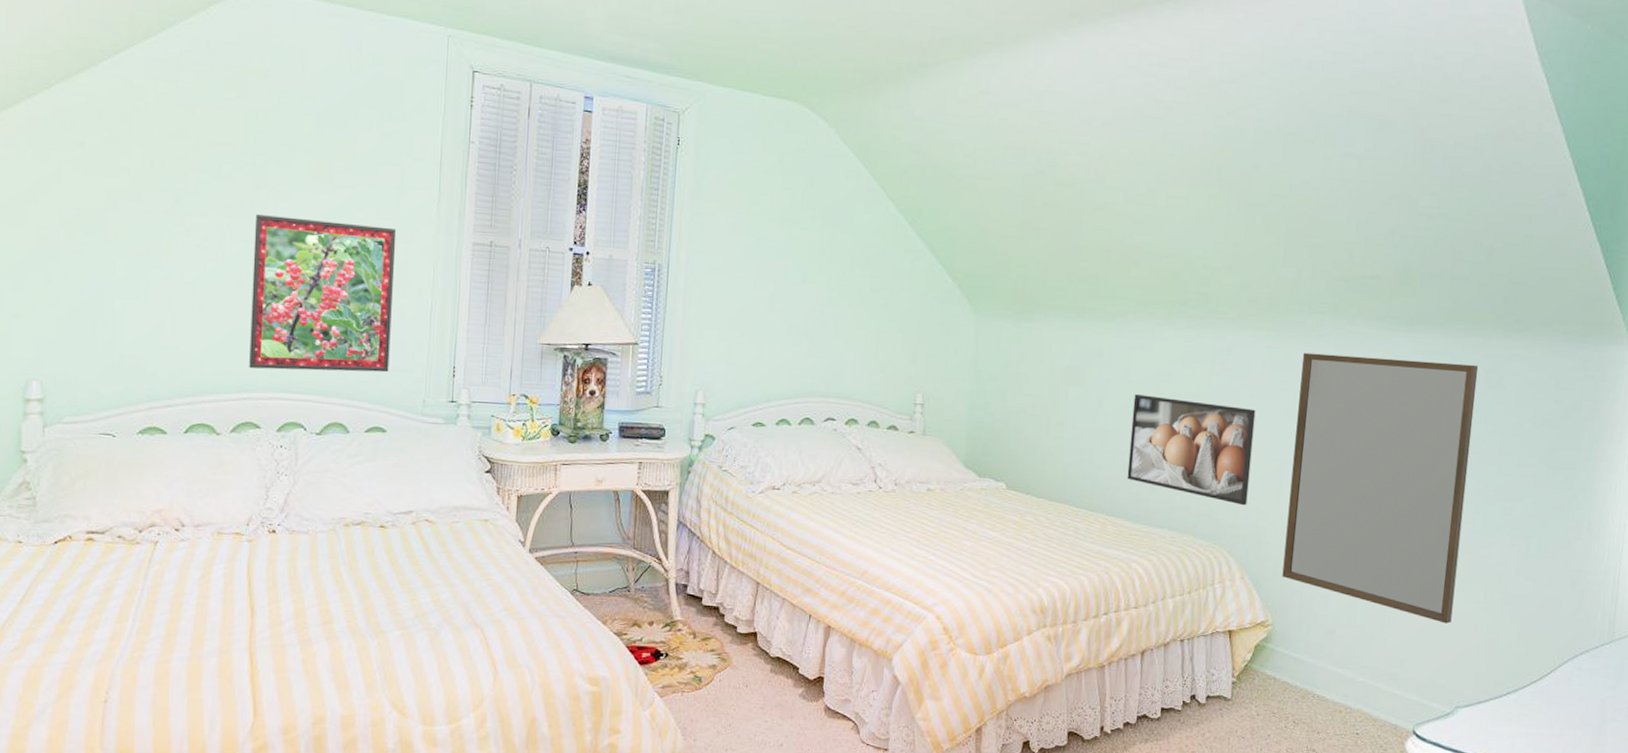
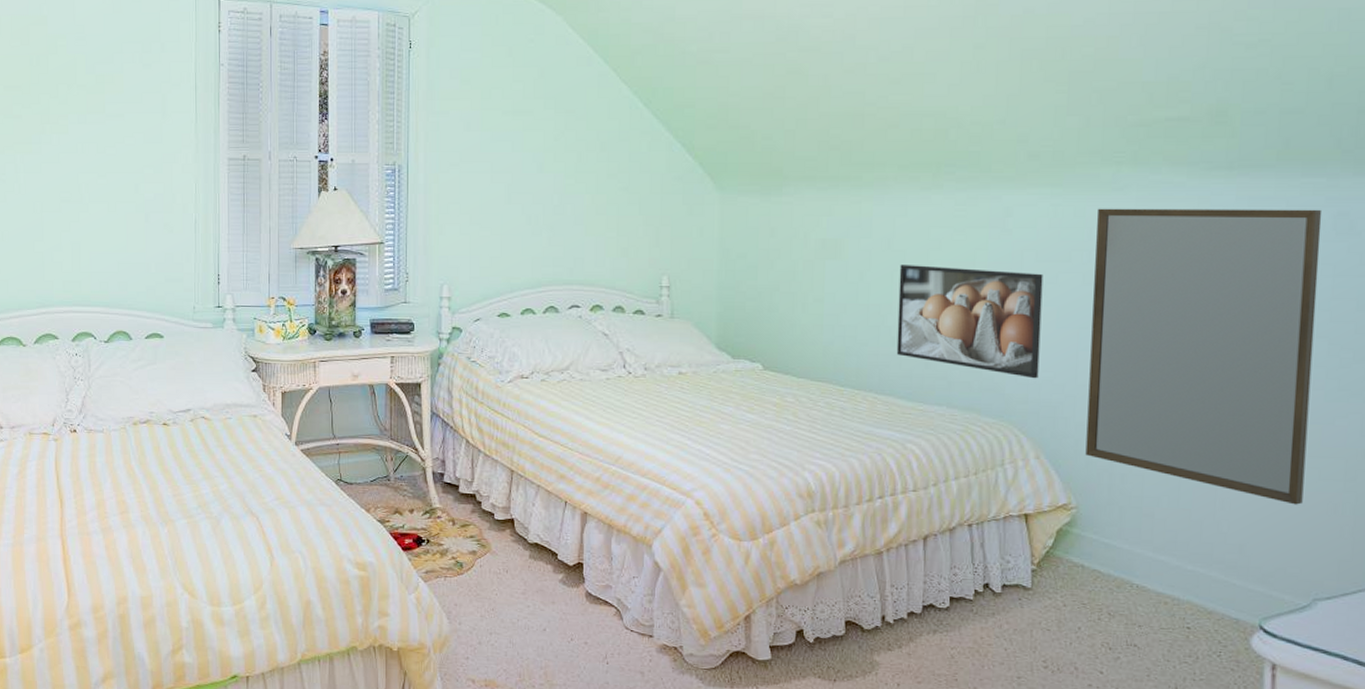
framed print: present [249,214,397,373] -> none [42,148,162,286]

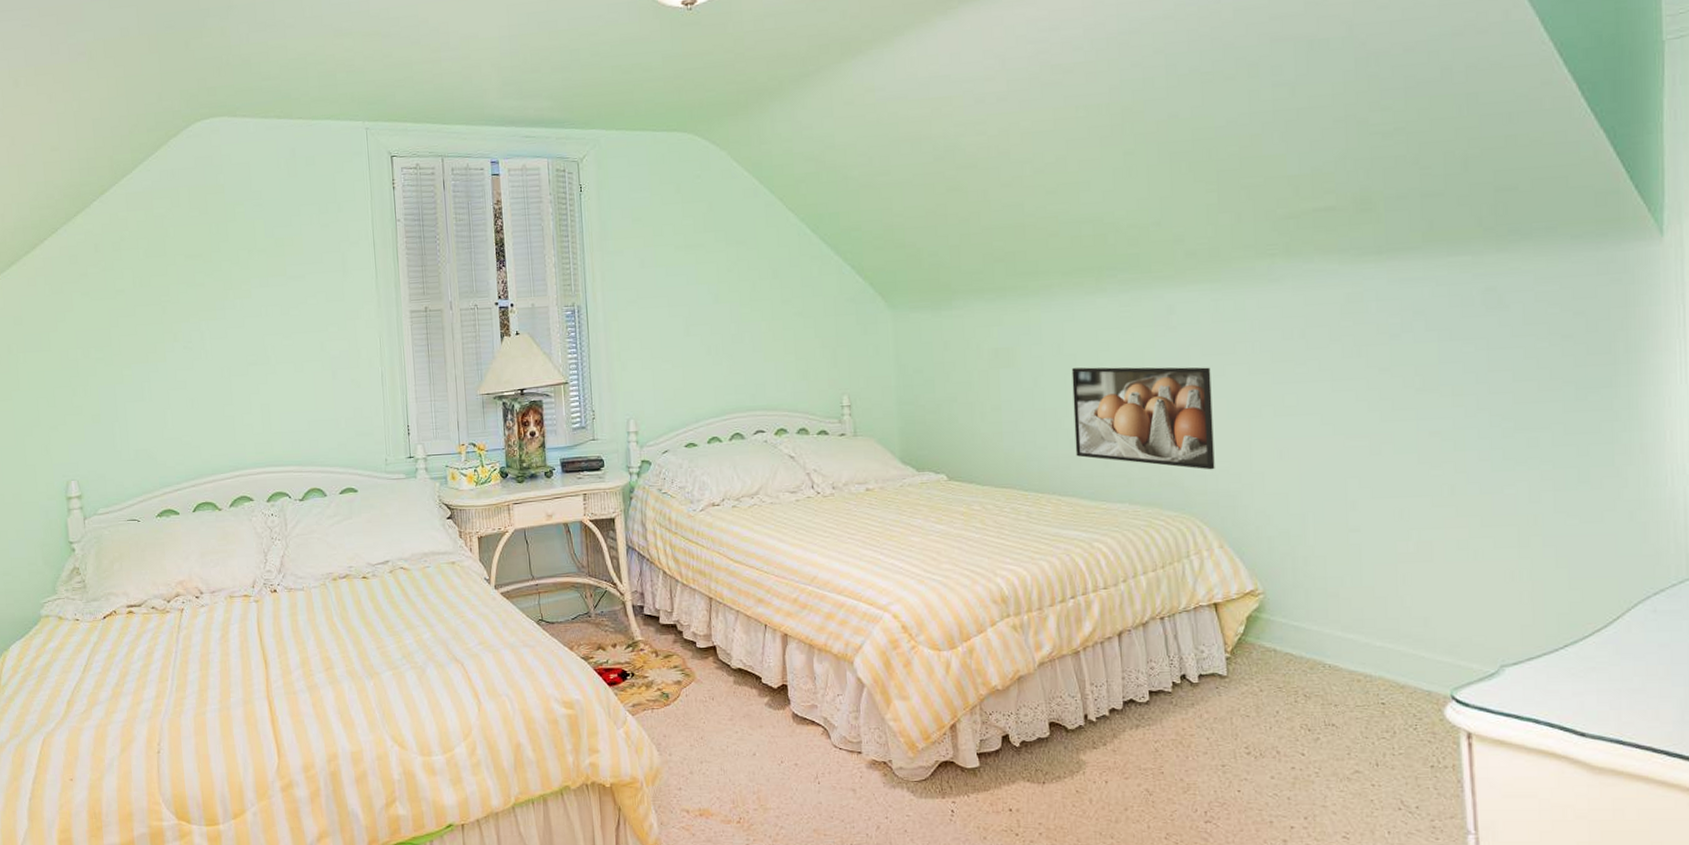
home mirror: present [1085,208,1323,505] -> none [1256,286,1481,575]

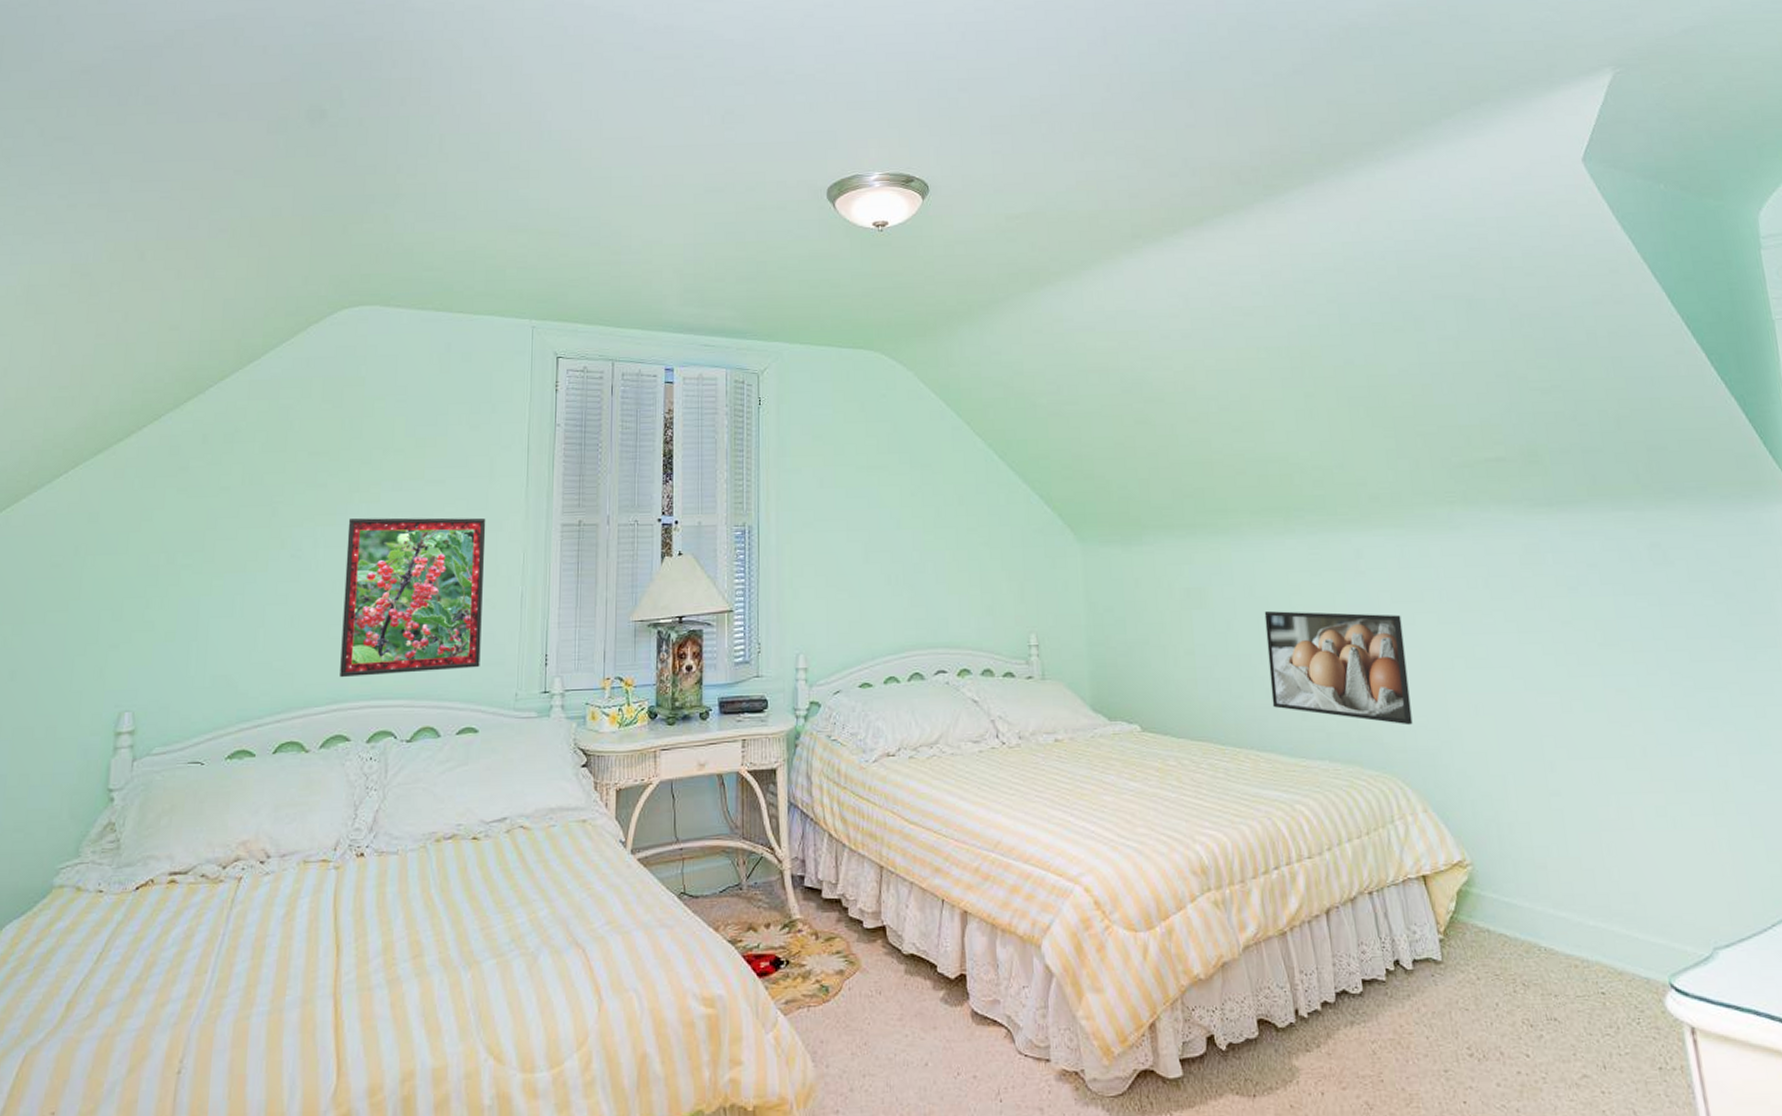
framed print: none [227,308,353,449] -> present [340,517,486,678]

